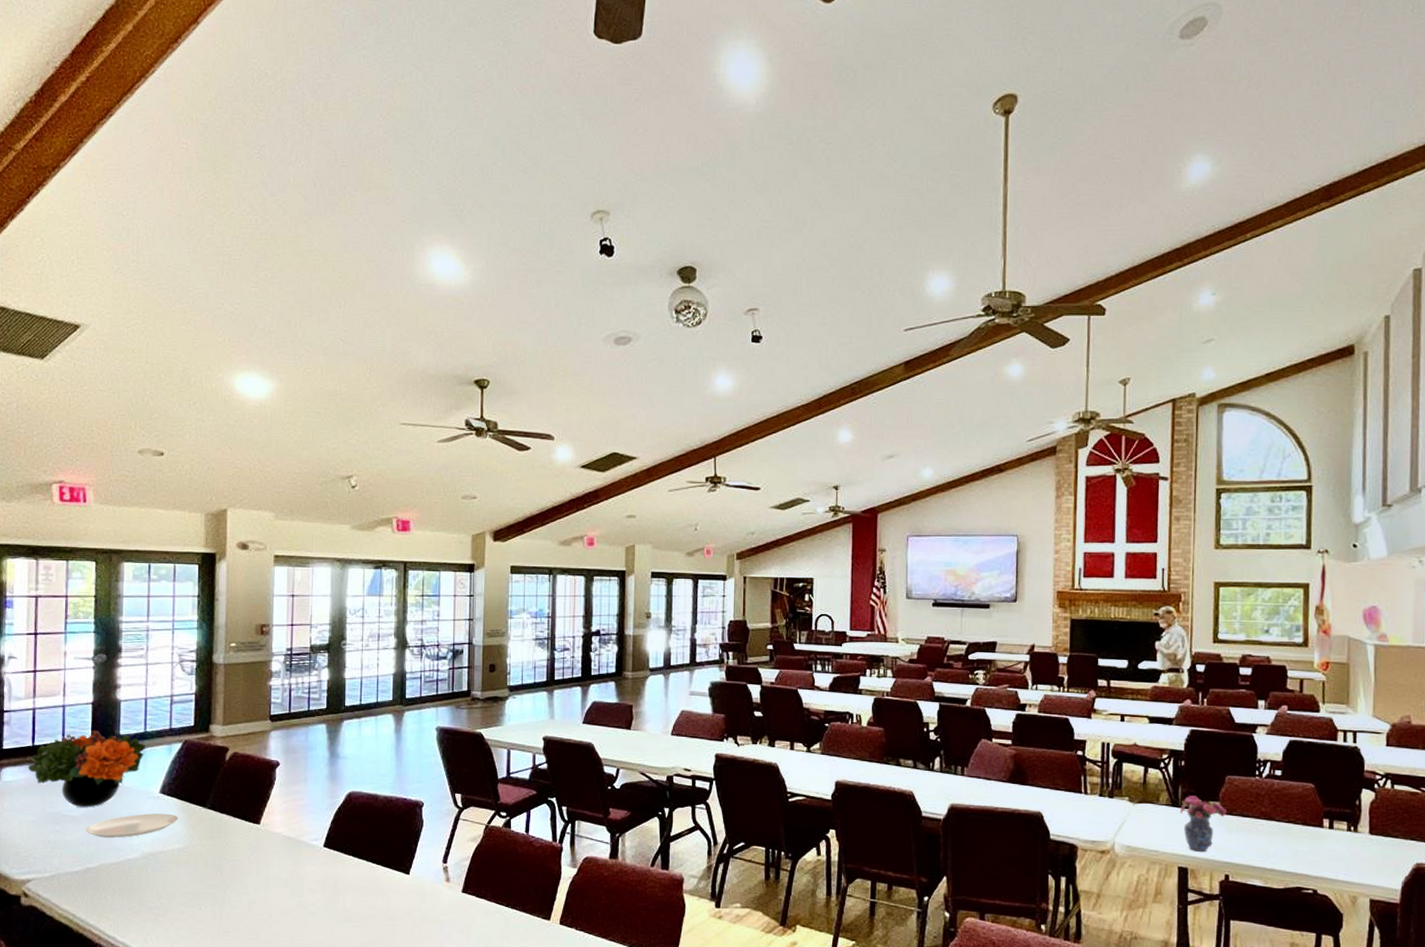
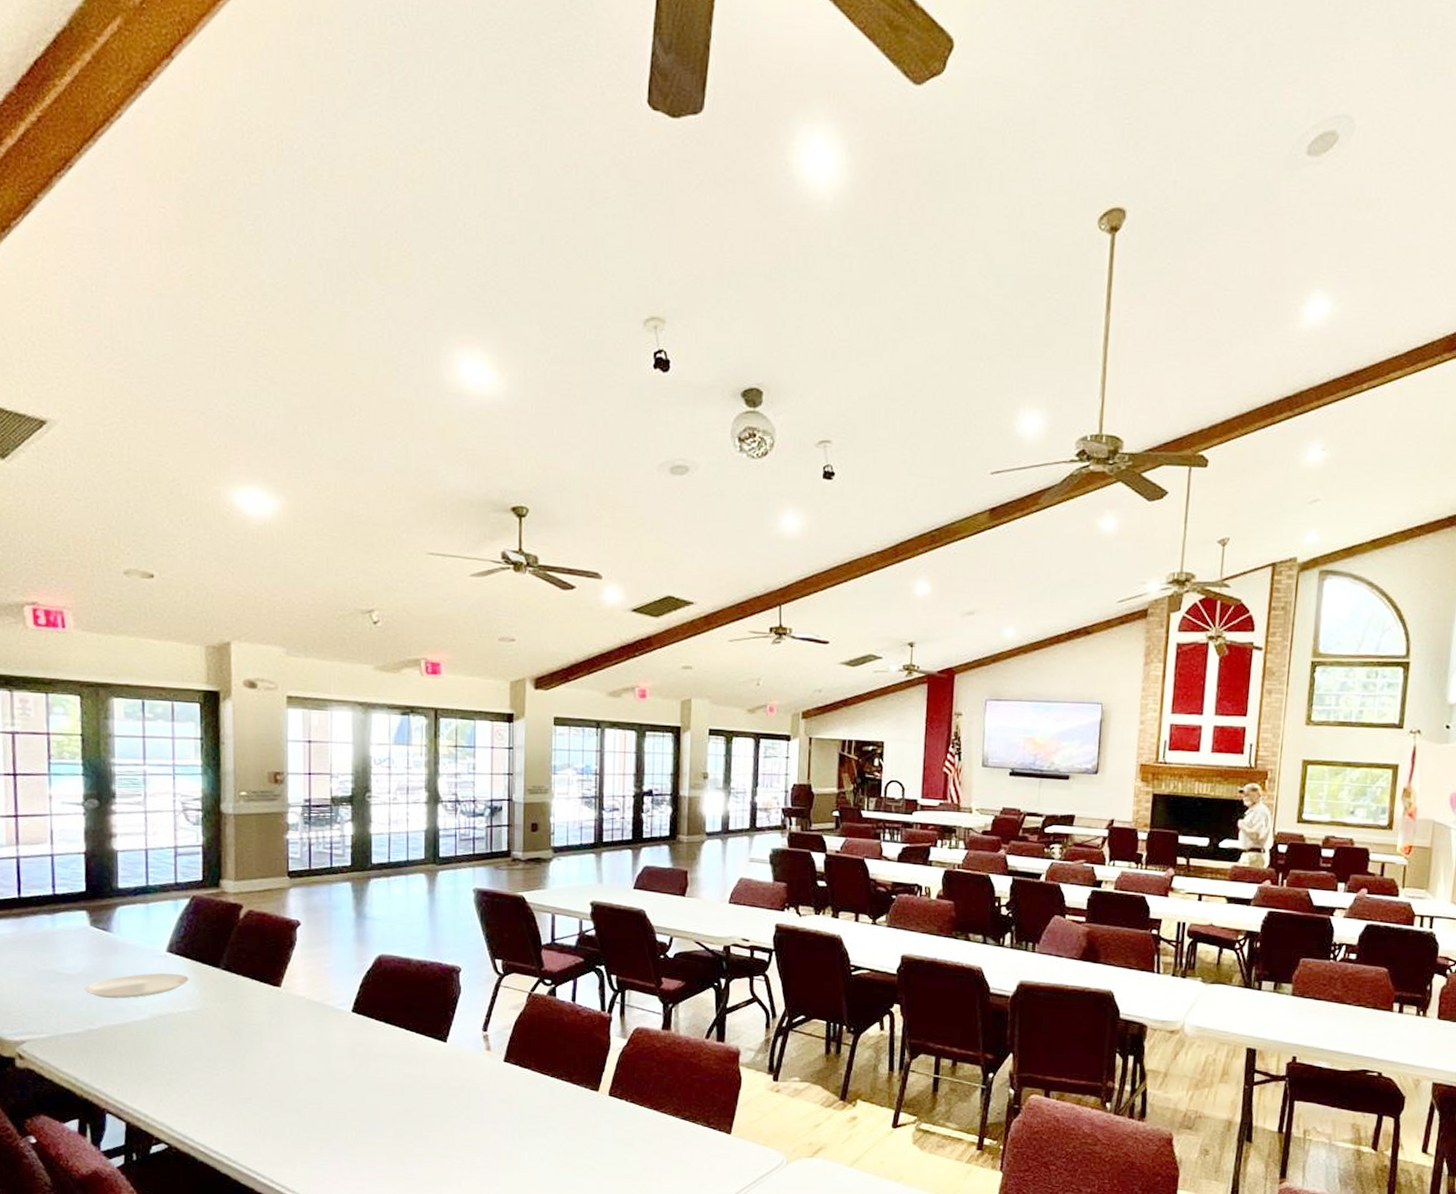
flower arrangement: present [28,731,146,807] -> none [14,883,148,965]
flower arrangement: present [1180,795,1226,852] -> none [1252,977,1299,1033]

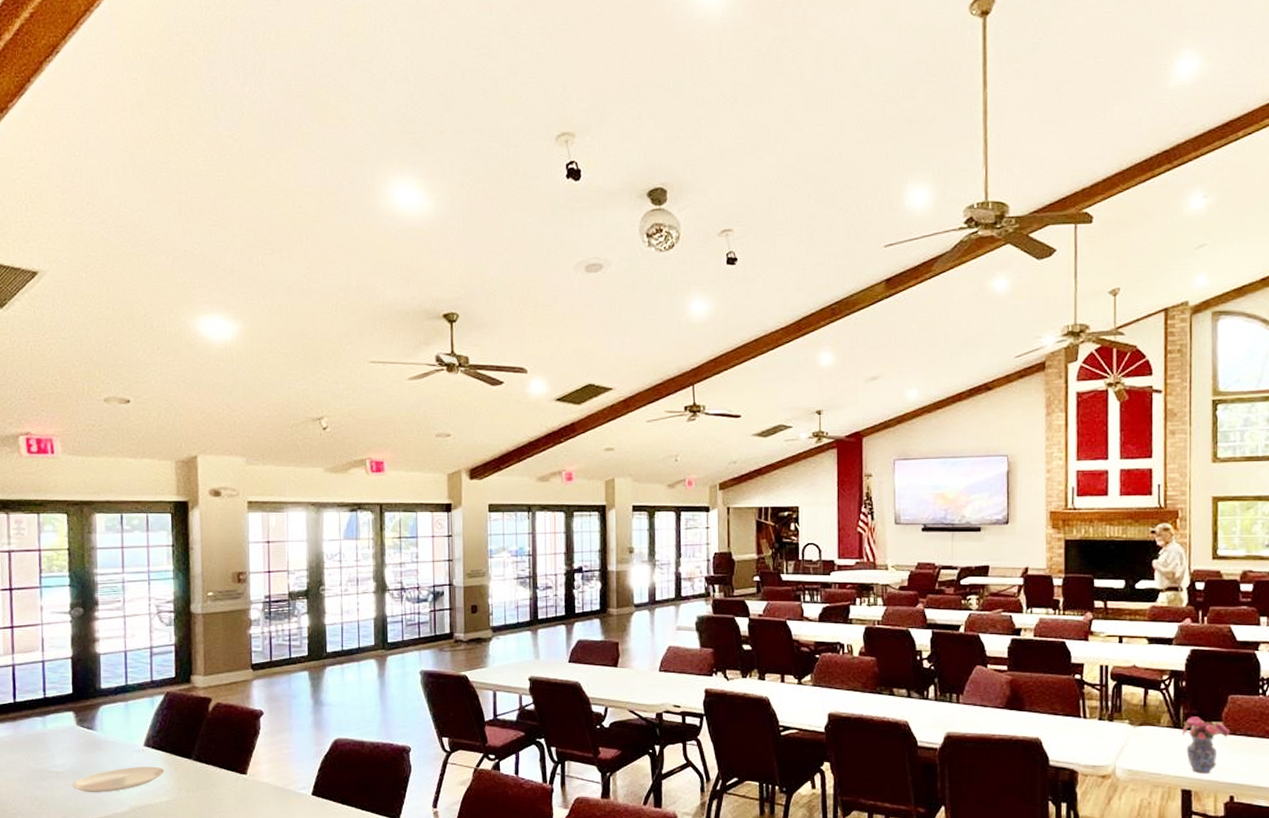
flower arrangement: none [1252,977,1299,1033] -> present [1182,716,1230,773]

